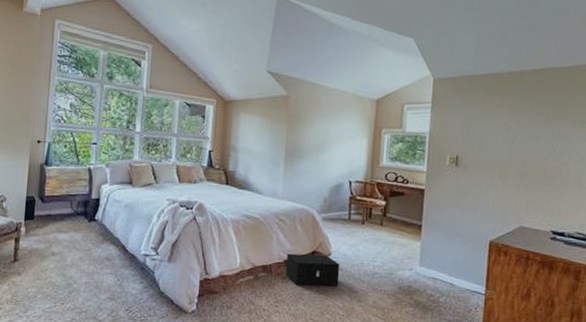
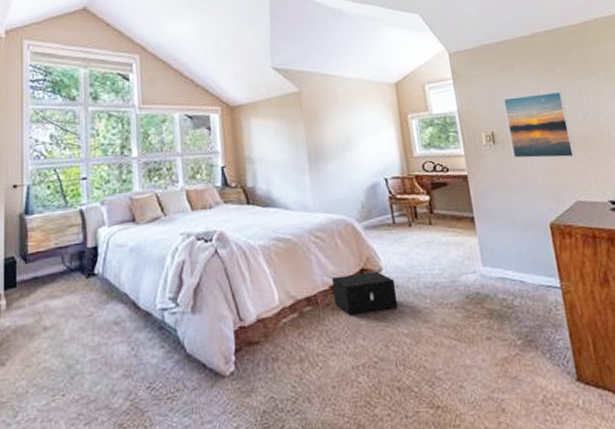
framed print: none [471,126,534,189] -> present [503,91,575,159]

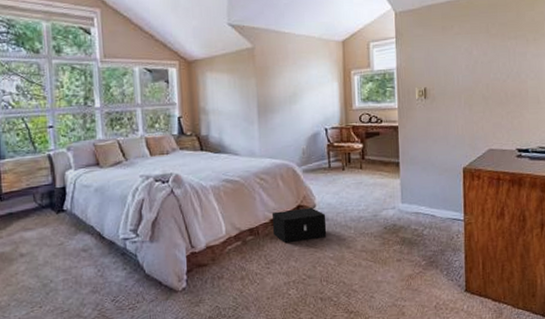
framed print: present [503,91,575,159] -> none [438,51,494,112]

